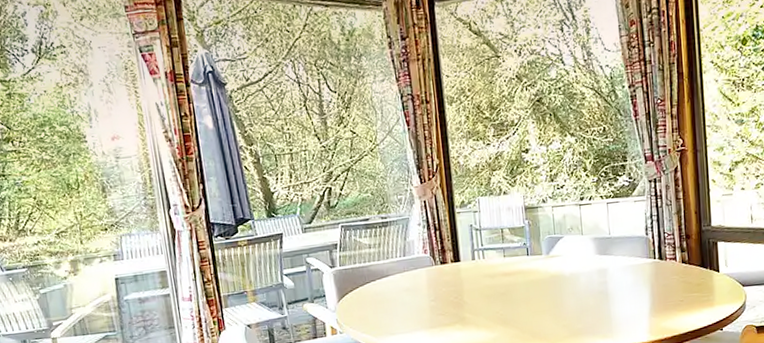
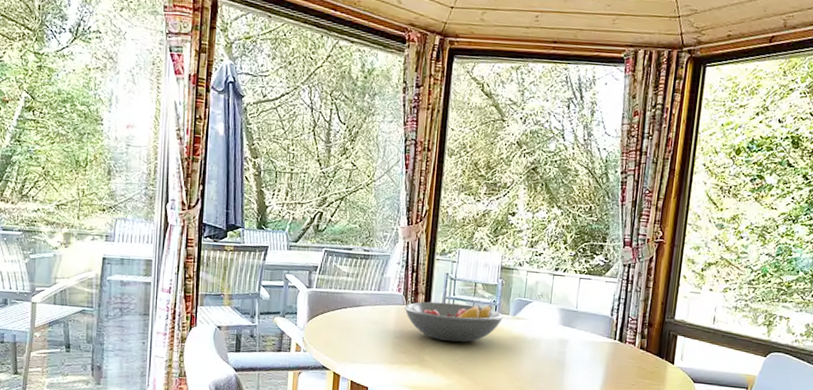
fruit bowl: none [434,248,538,295] -> present [404,301,504,343]

